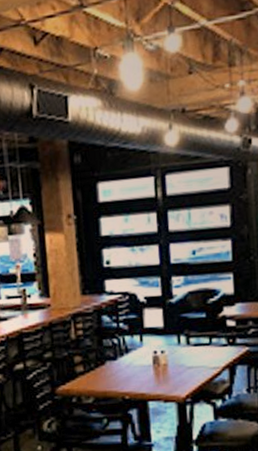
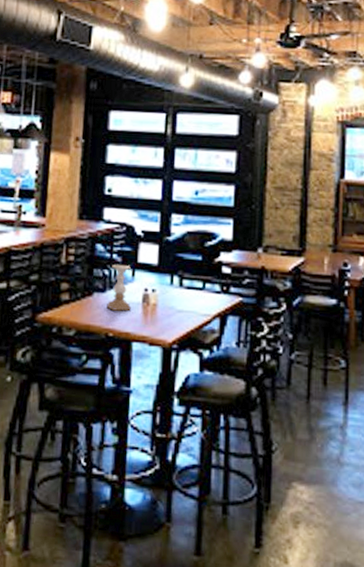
candle holder: none [120,331,143,376] -> present [107,264,131,311]

